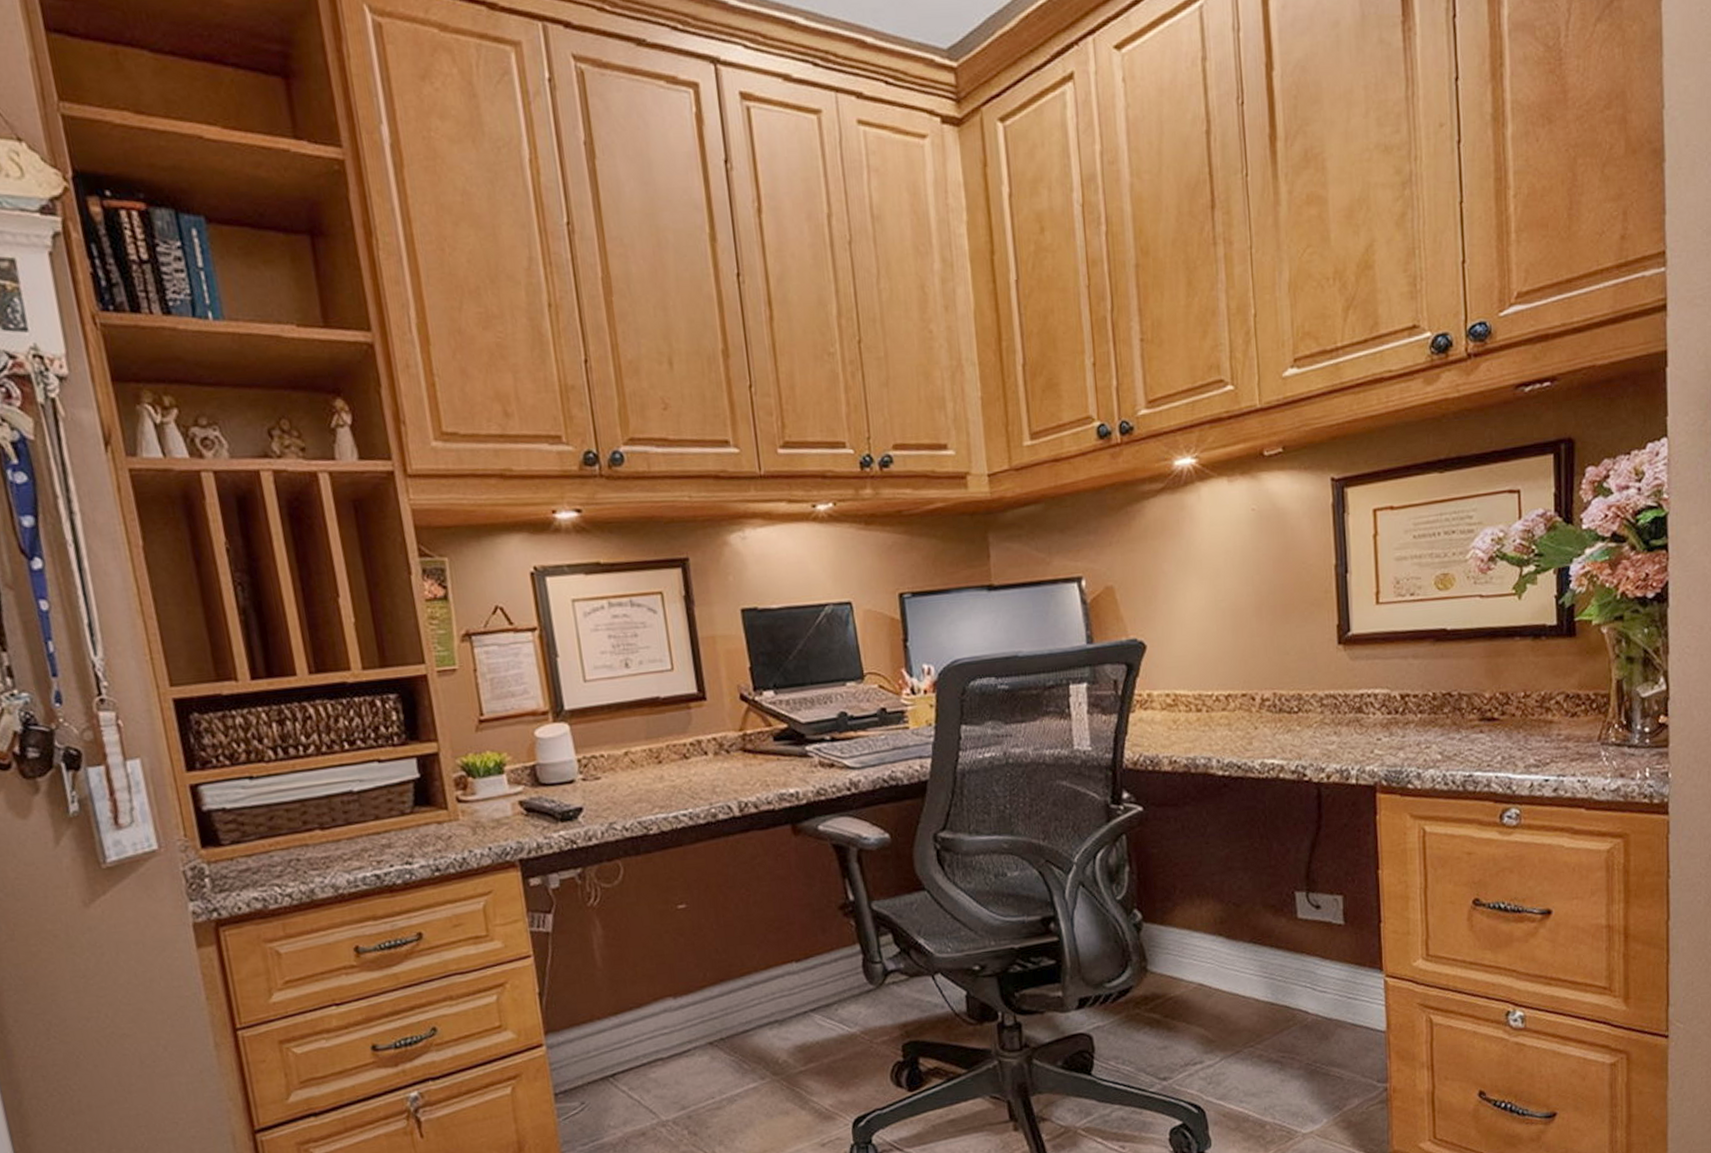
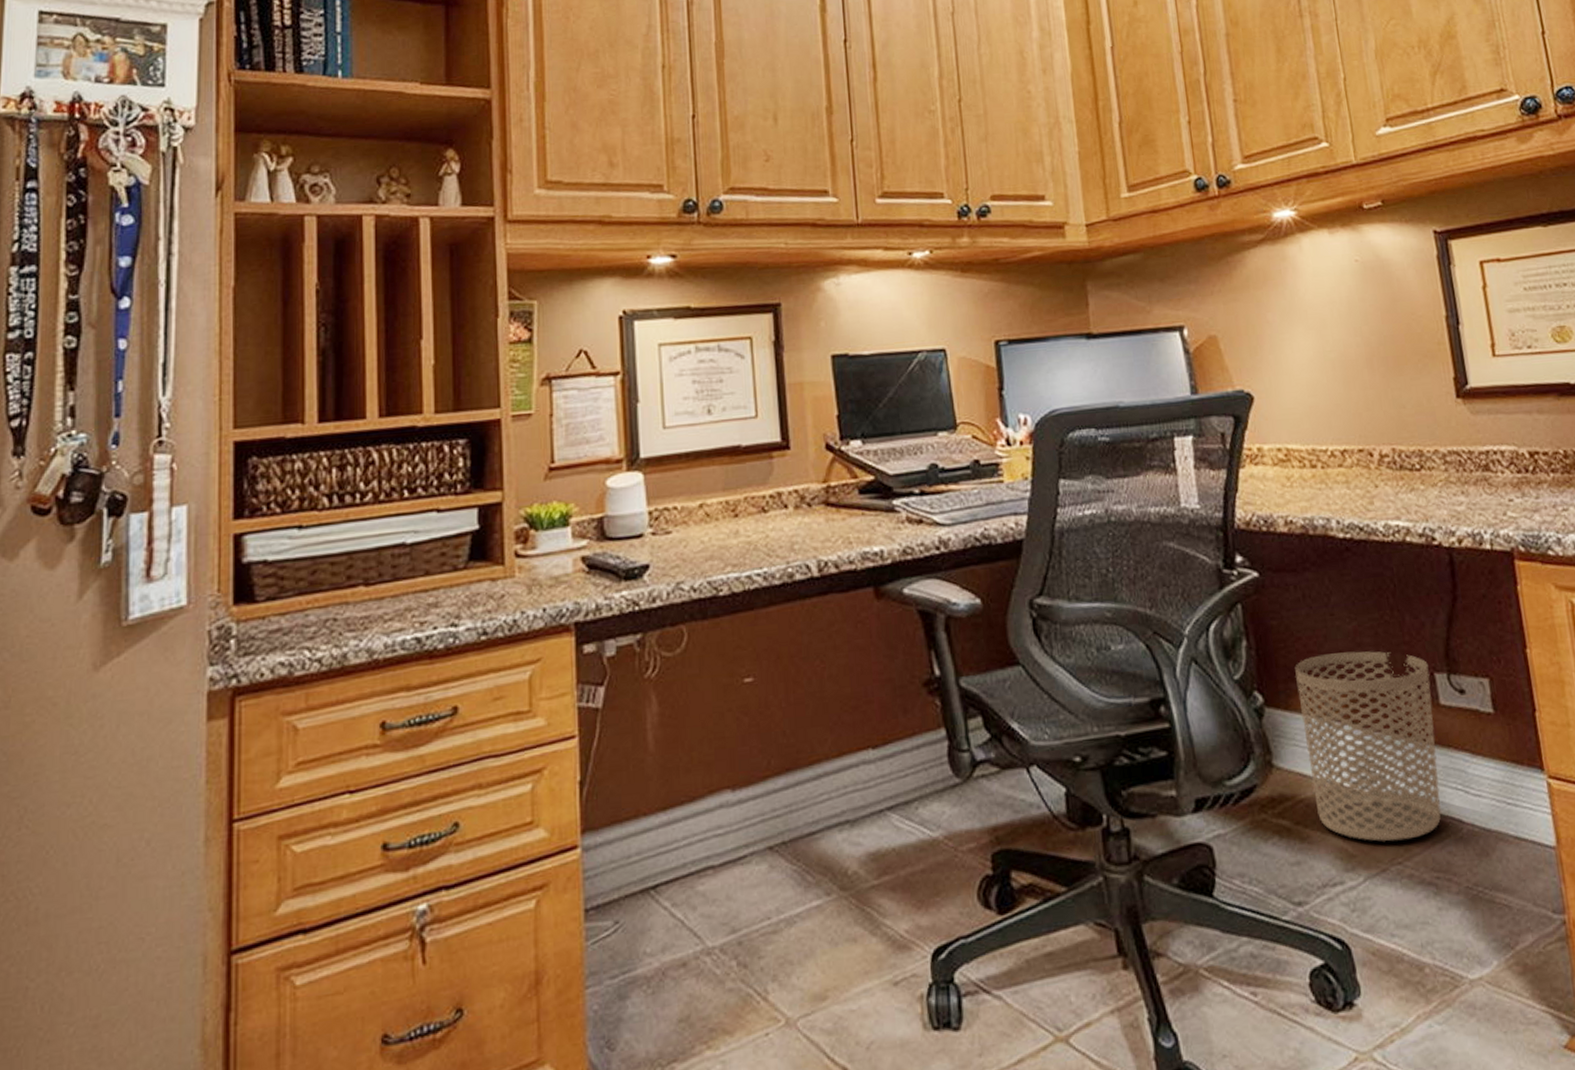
waste bin: none [1171,874,1291,1030] -> present [1295,651,1441,842]

